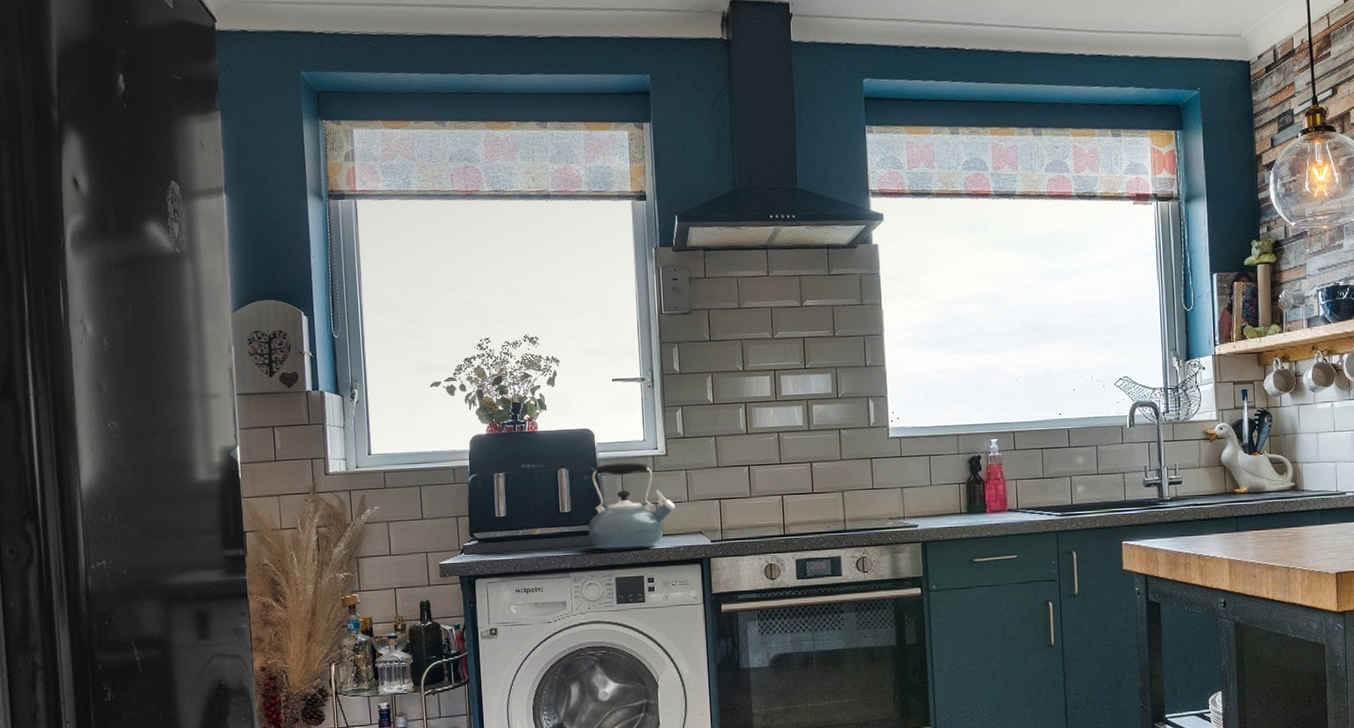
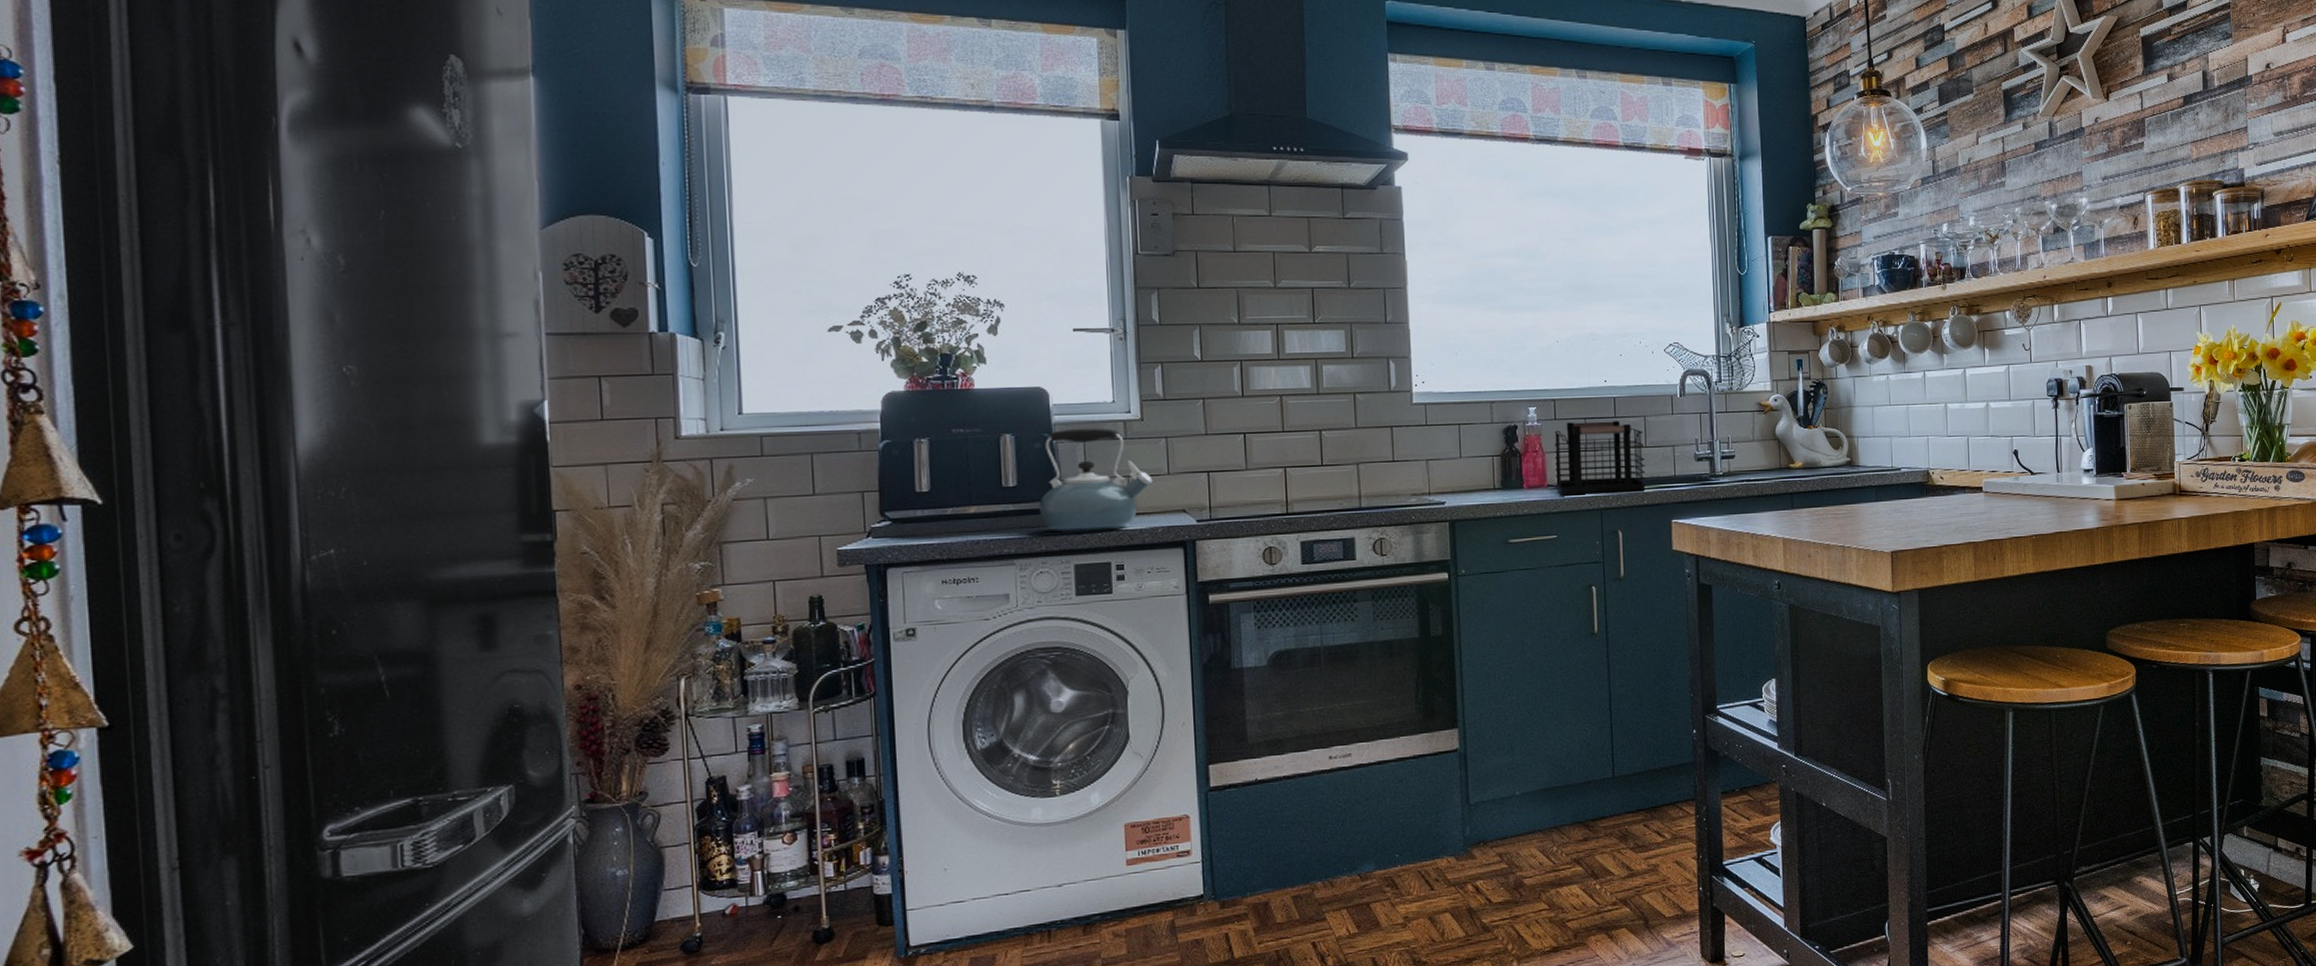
dish rack: none [1013,450,1098,520] -> present [1554,421,1646,496]

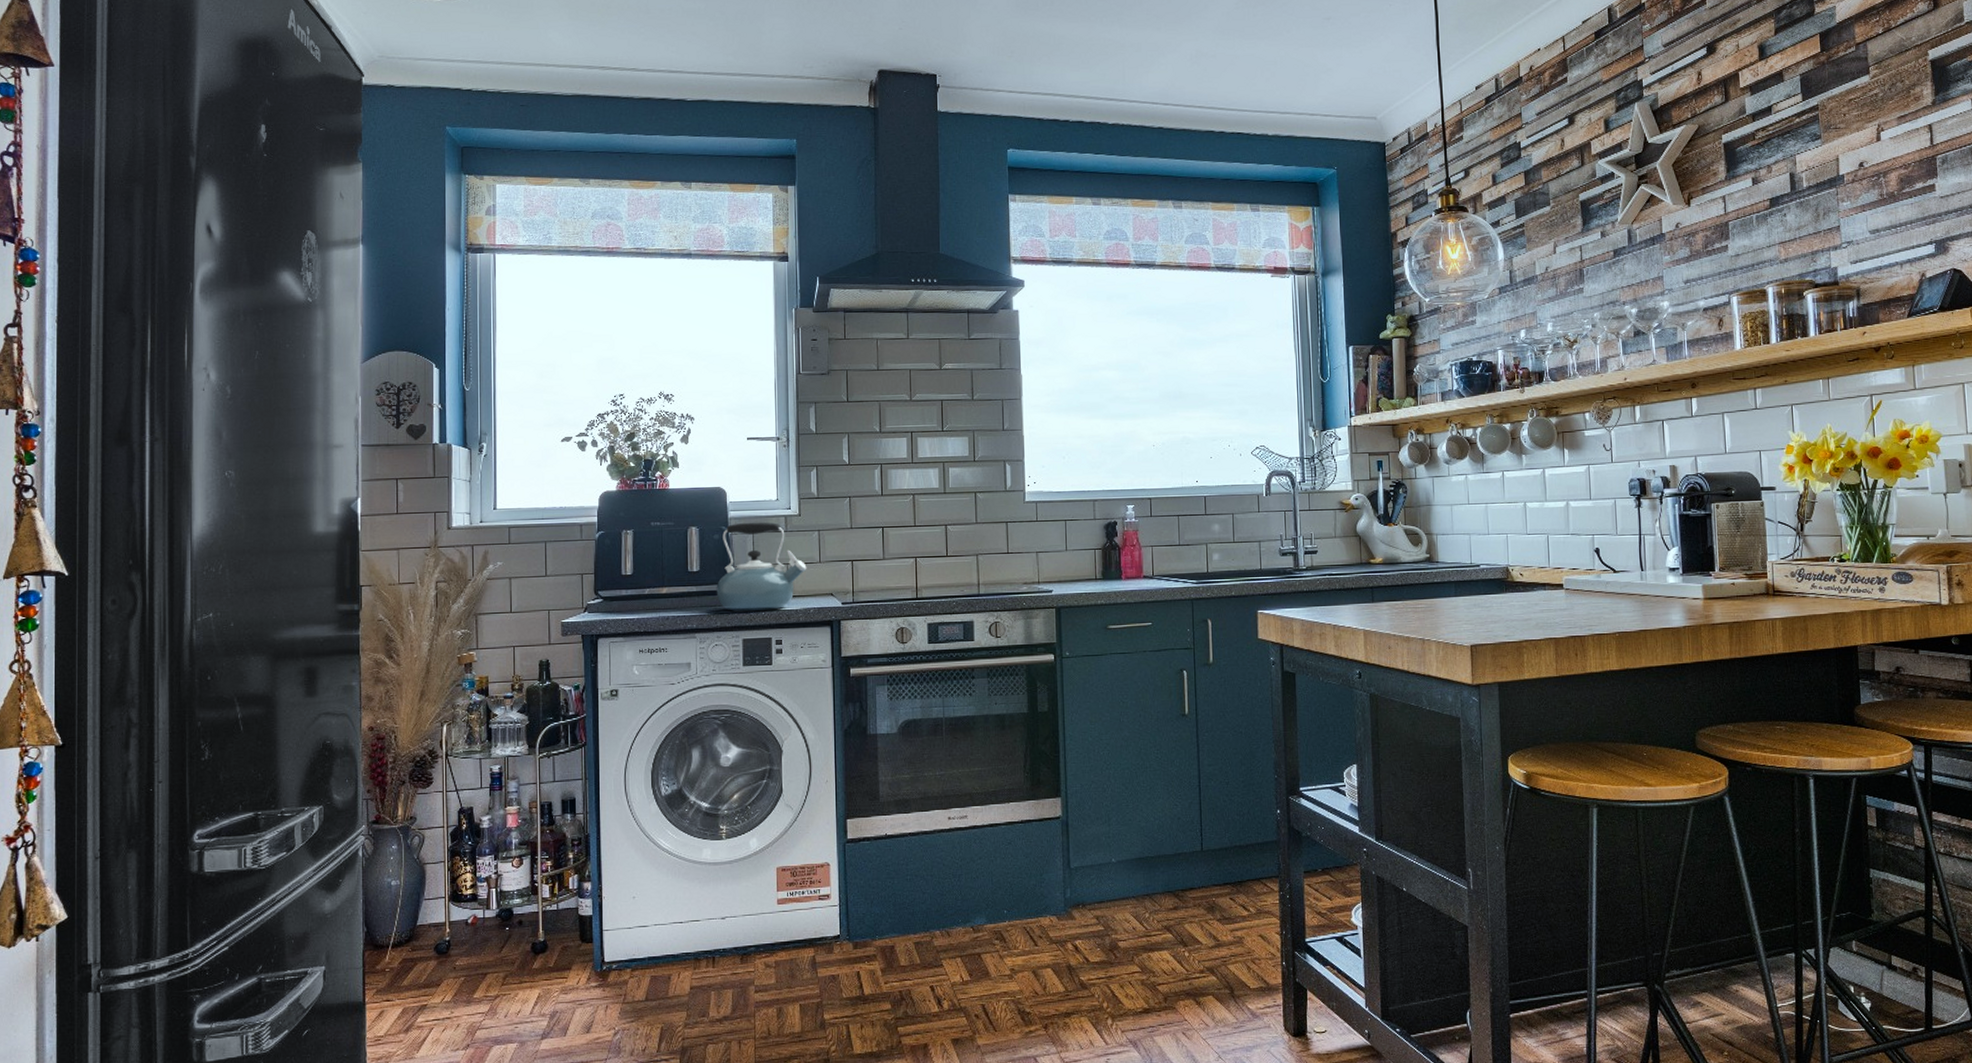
dish rack: present [1554,421,1646,496] -> none [1150,518,1233,587]

